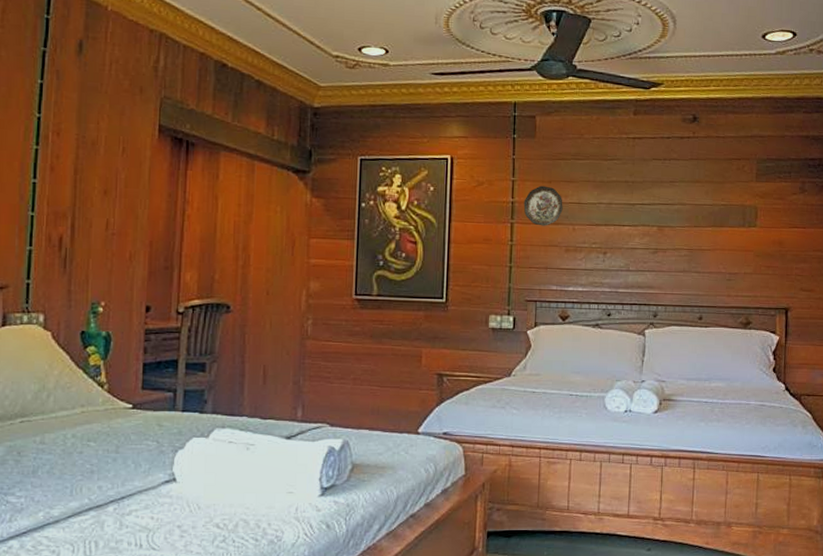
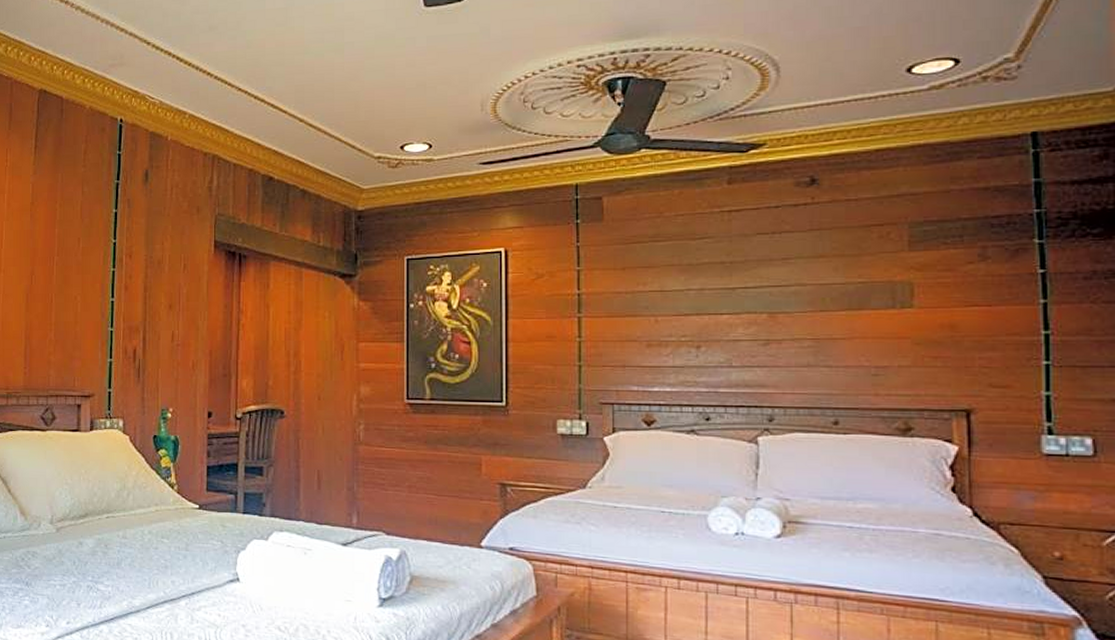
decorative plate: present [523,185,563,226] -> none [592,274,641,319]

